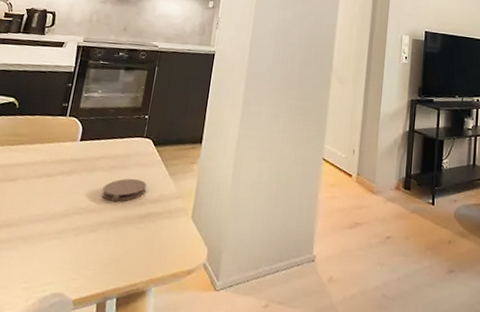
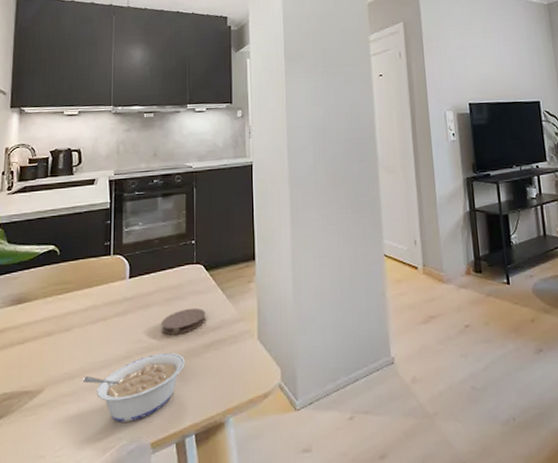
legume: none [18,216,119,277] -> present [82,352,185,422]

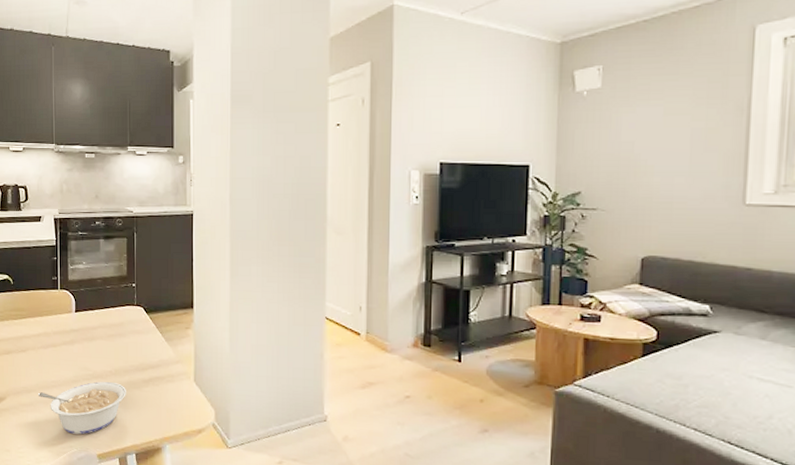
coaster: present [162,307,206,335] -> none [105,345,146,368]

